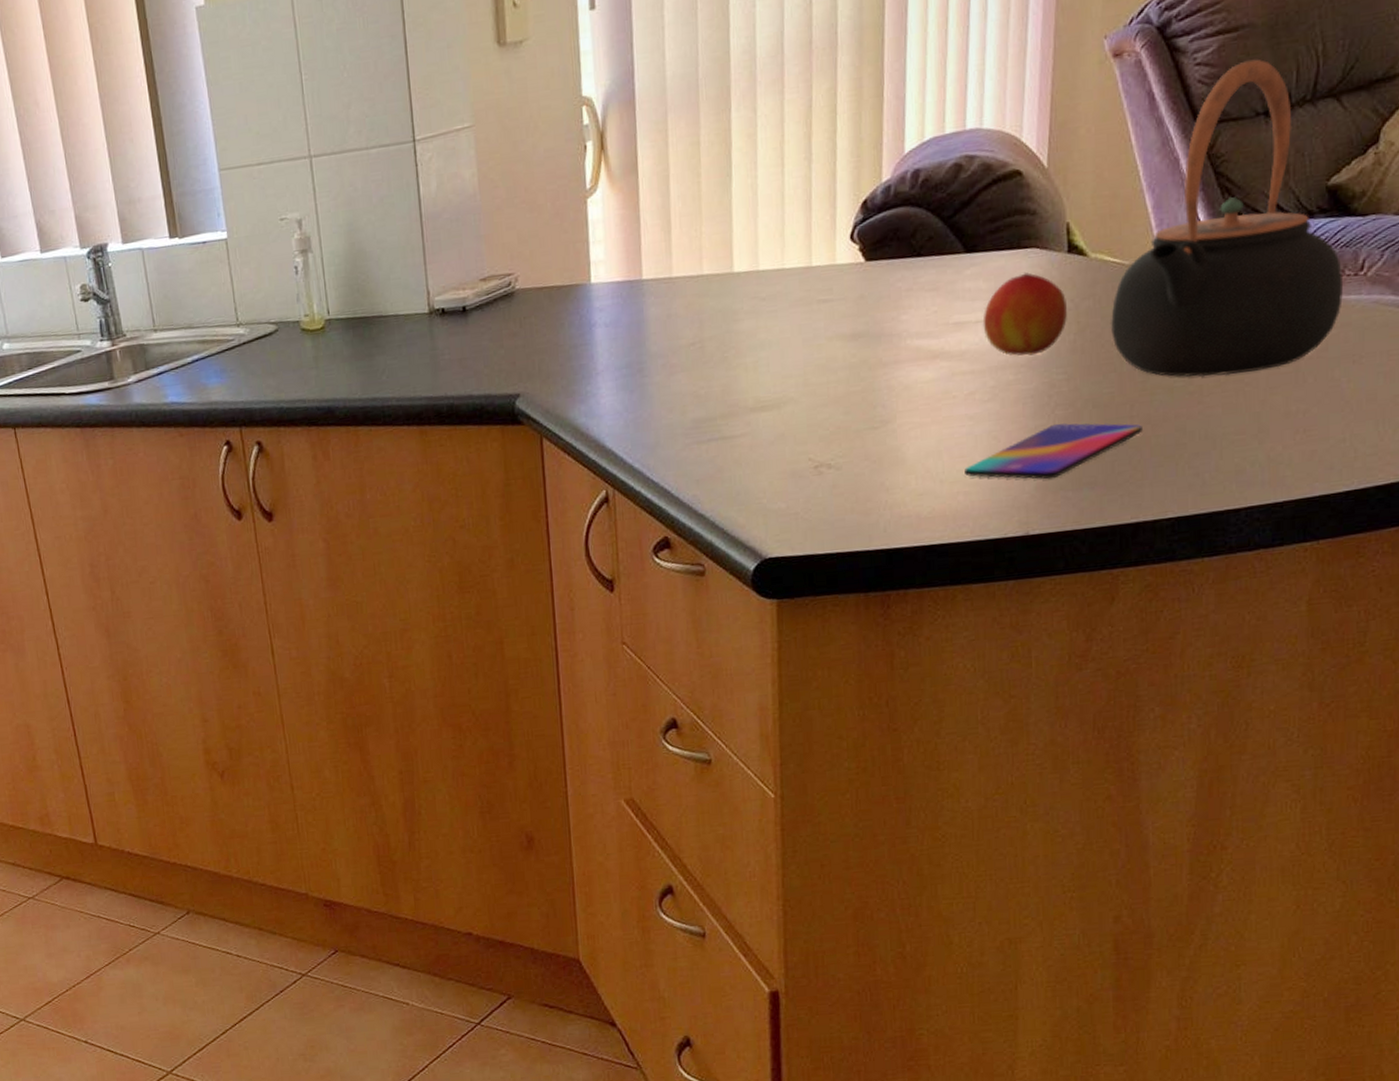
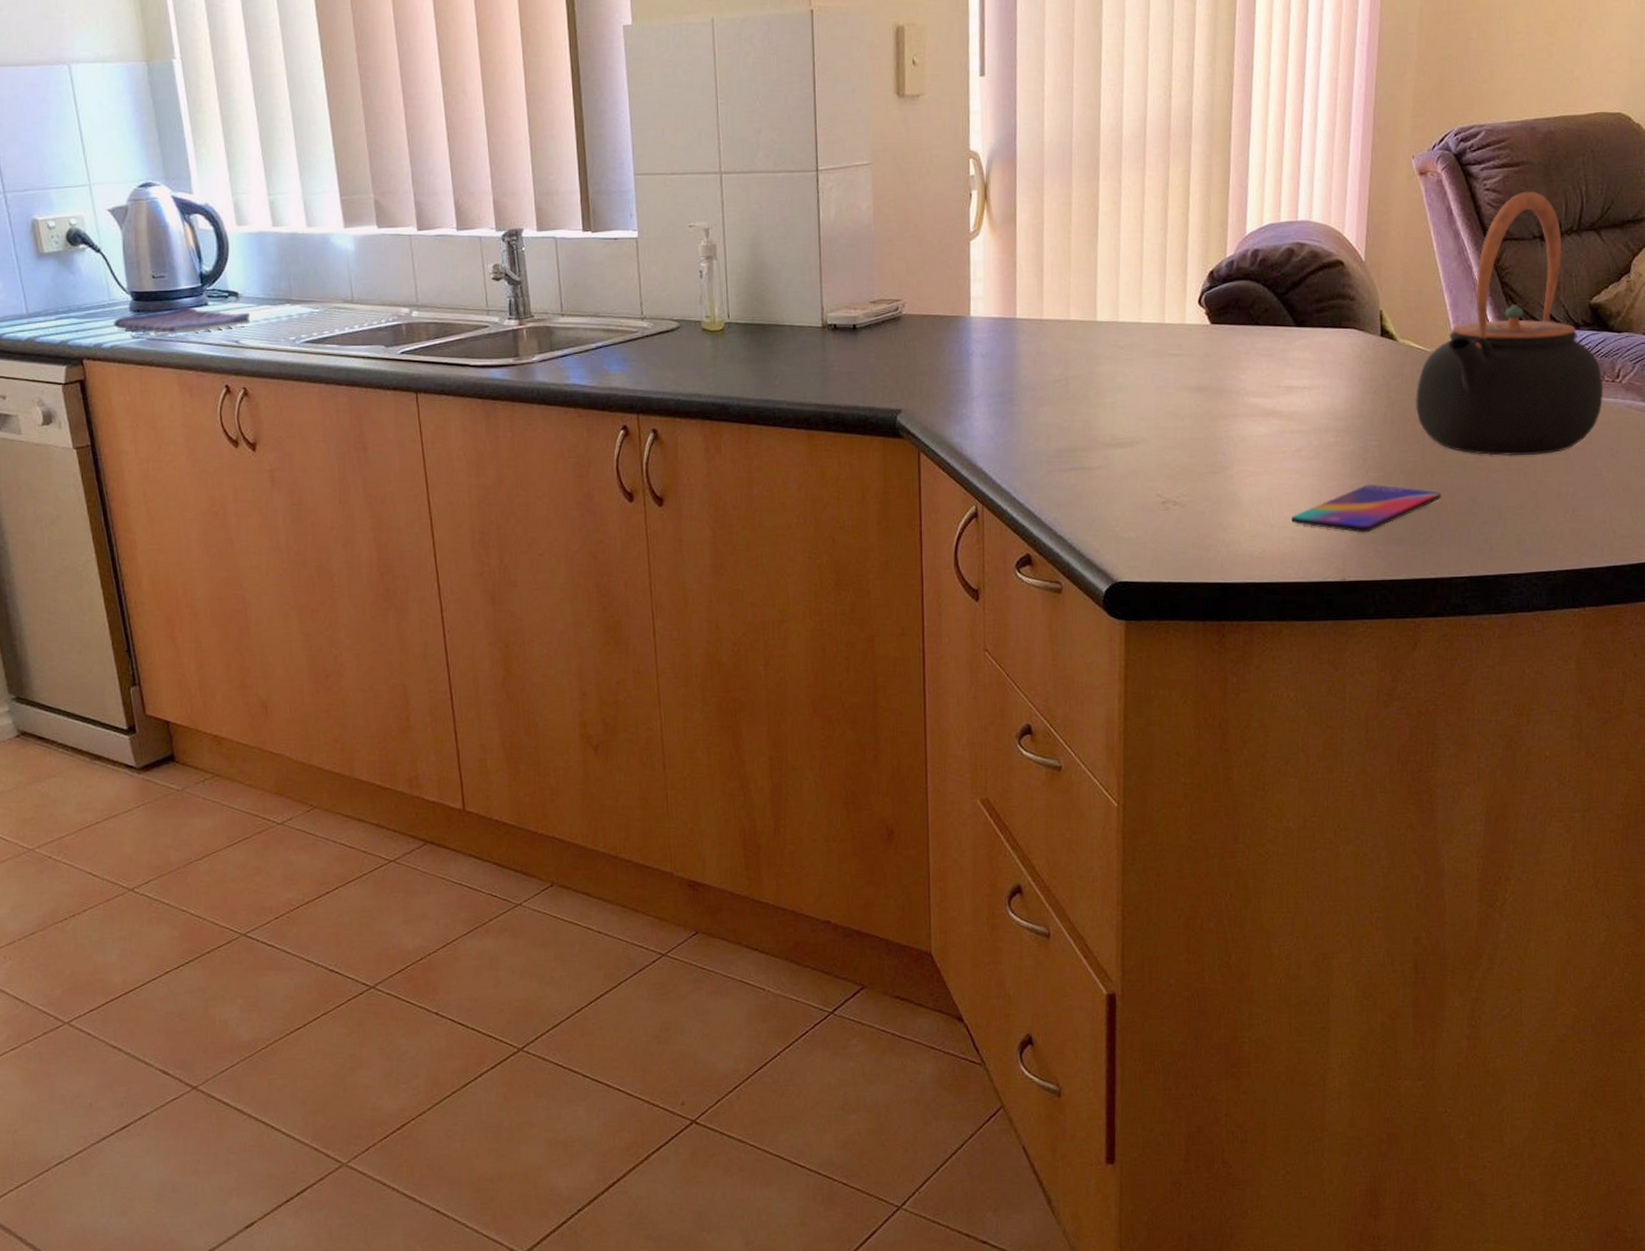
peach: present [982,272,1067,356] -> none [1309,349,1379,422]

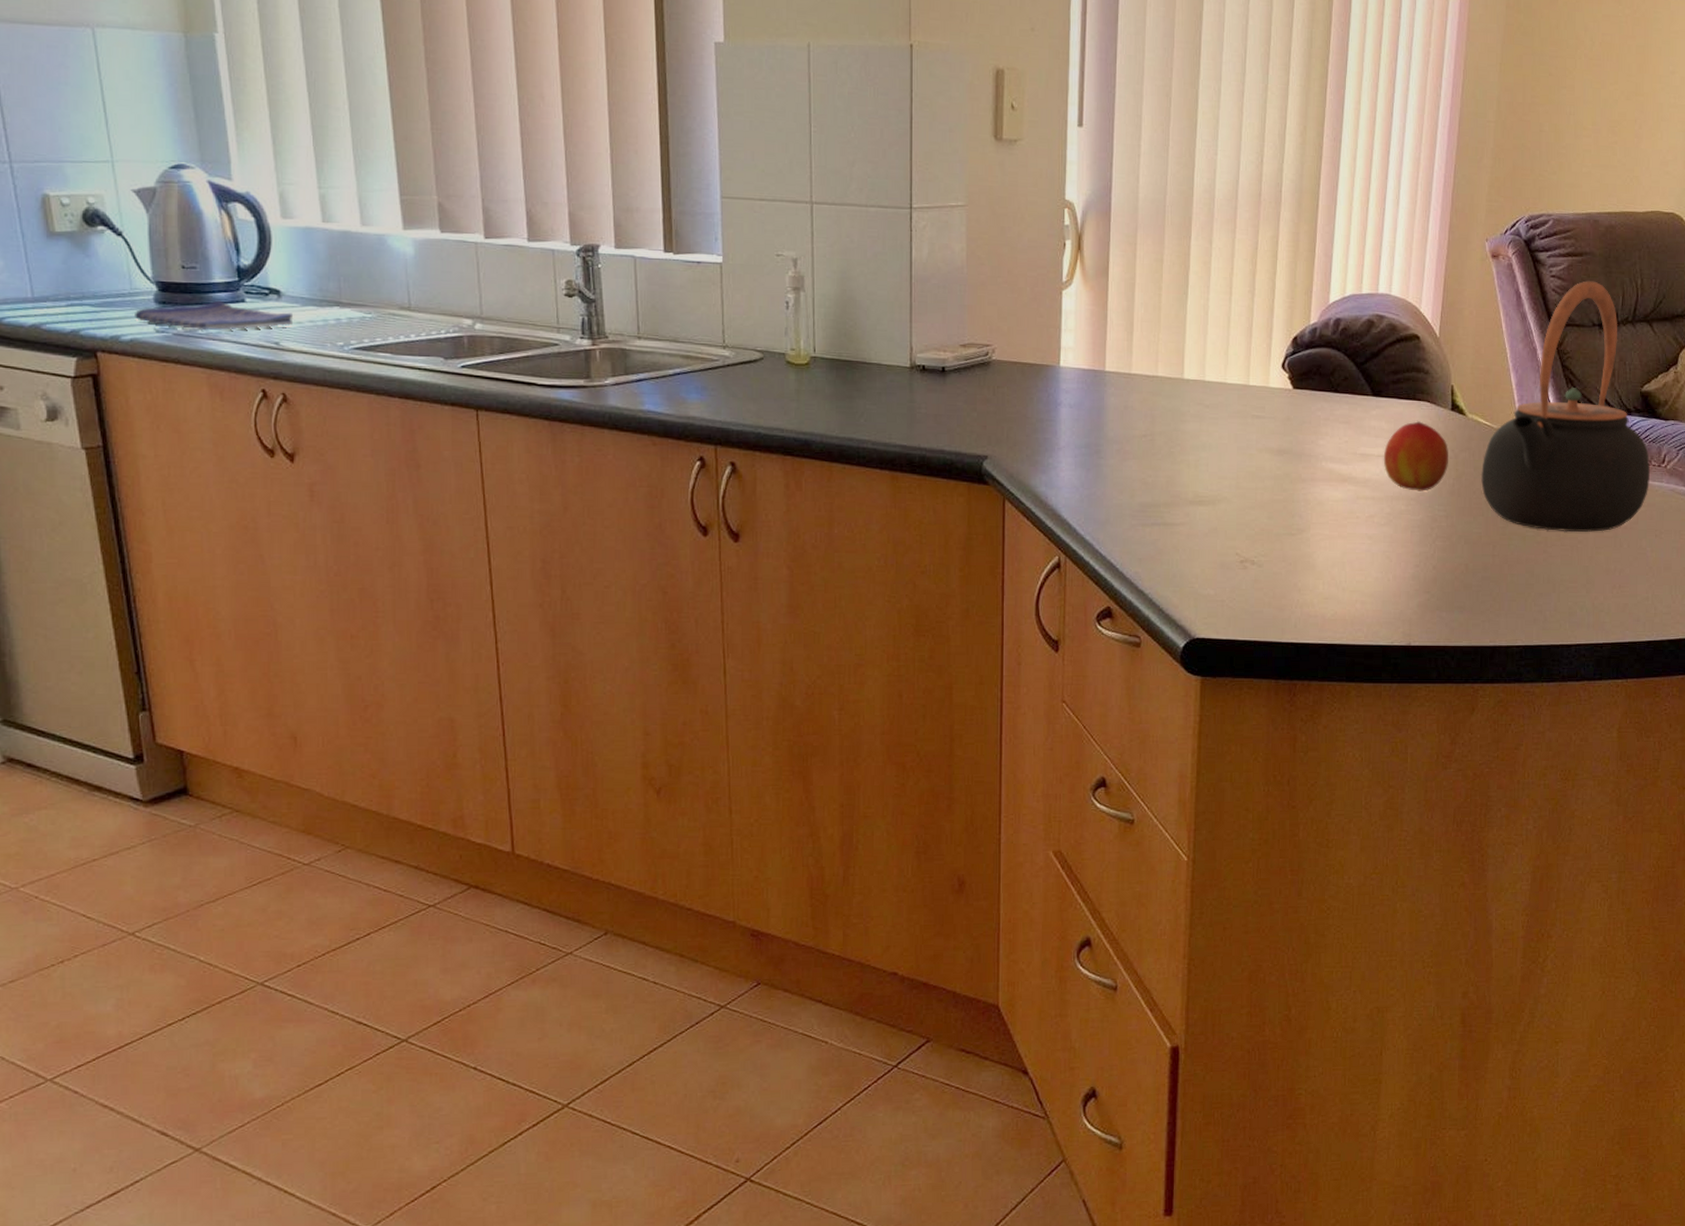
smartphone: present [1291,484,1441,533] -> none [1362,552,1501,600]
peach: none [1309,349,1379,422] -> present [1383,421,1448,492]

